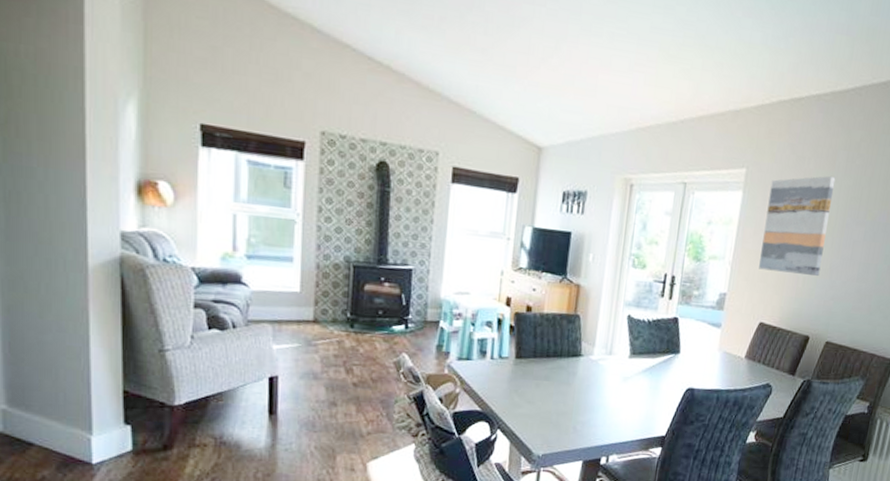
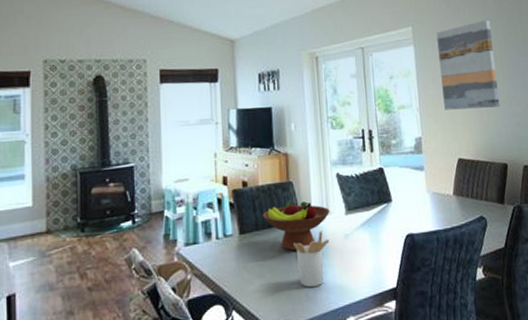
fruit bowl: none [542,335,614,384] -> present [262,201,330,251]
utensil holder: none [570,369,607,421] -> present [294,231,330,287]

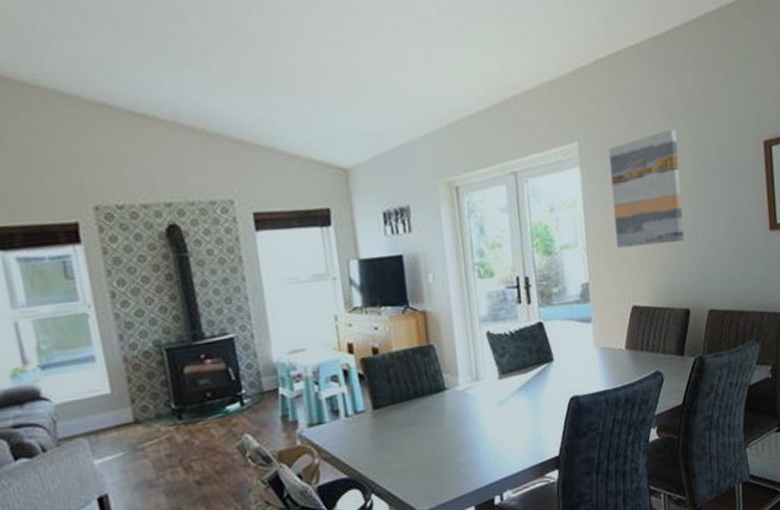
fruit bowl: present [262,201,330,251] -> none [399,367,480,424]
utensil holder: present [294,231,330,287] -> none [439,399,481,463]

